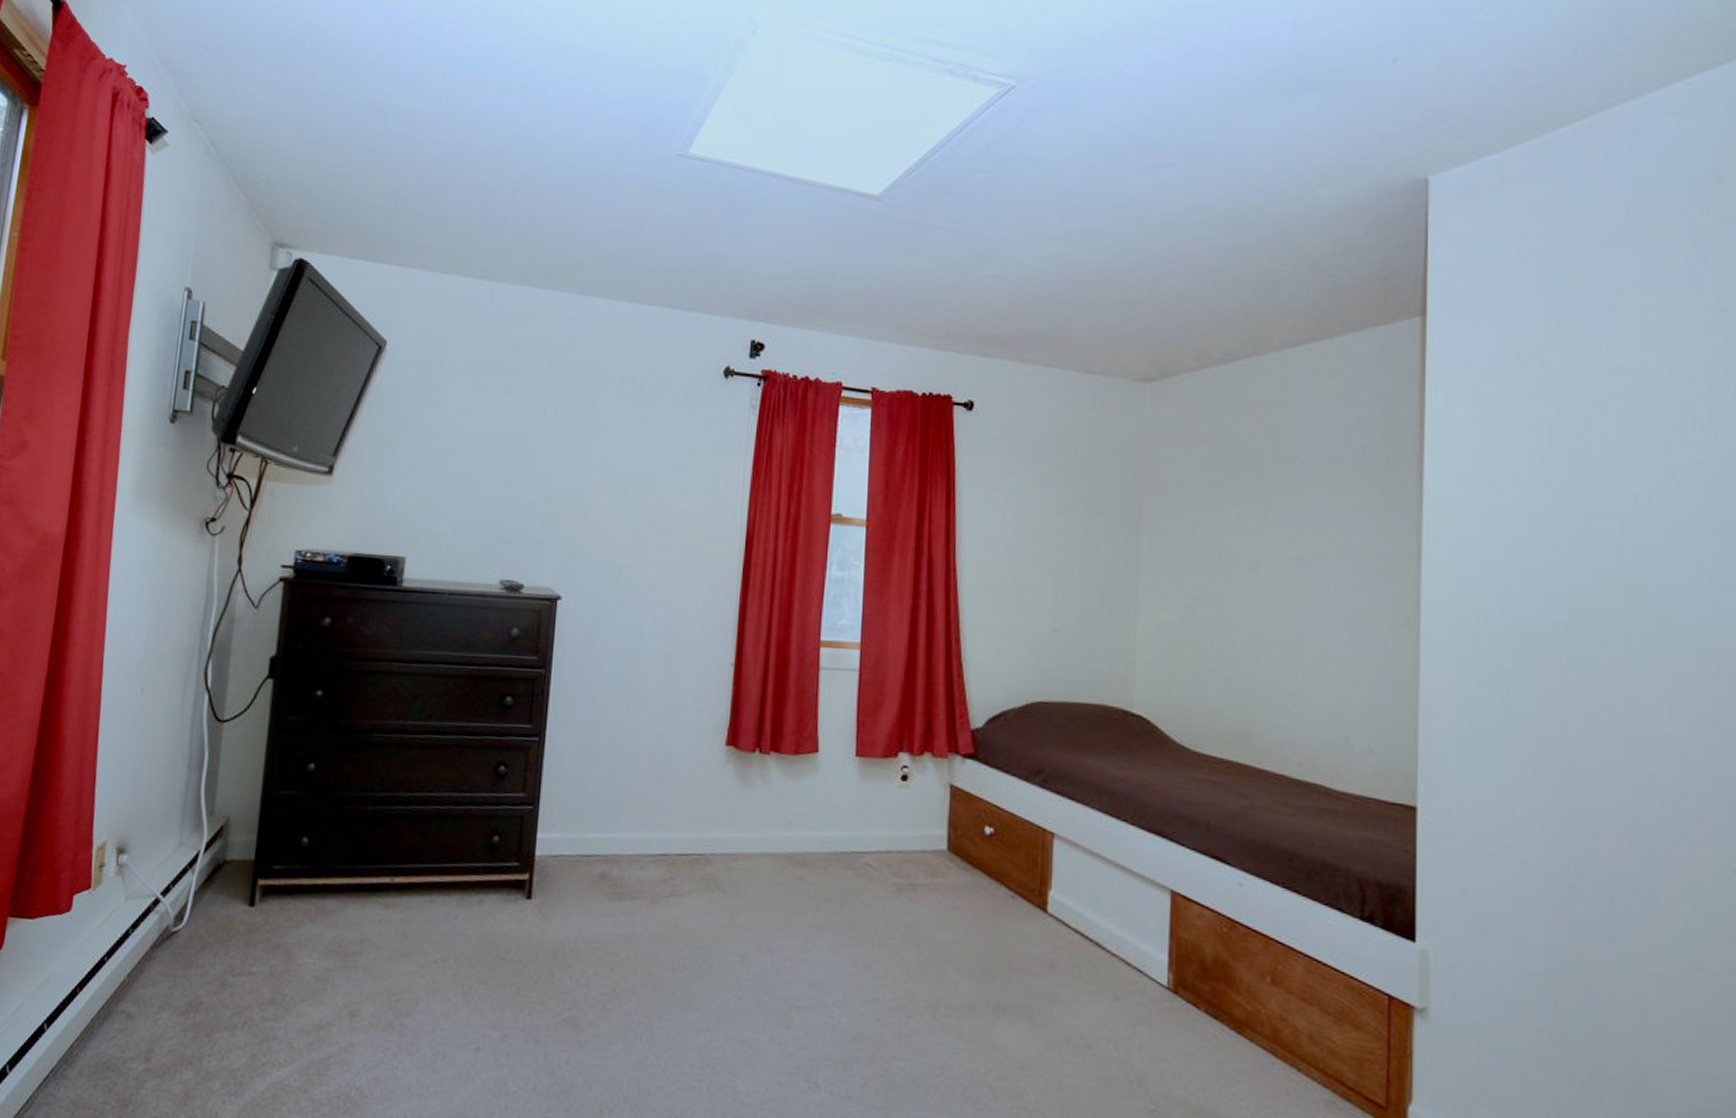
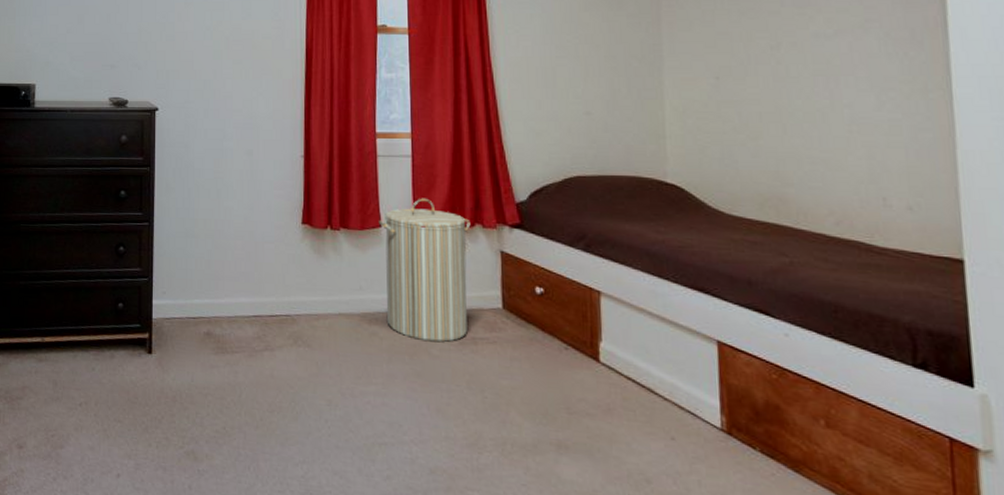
laundry hamper: none [815,719,919,889] -> present [378,198,471,342]

